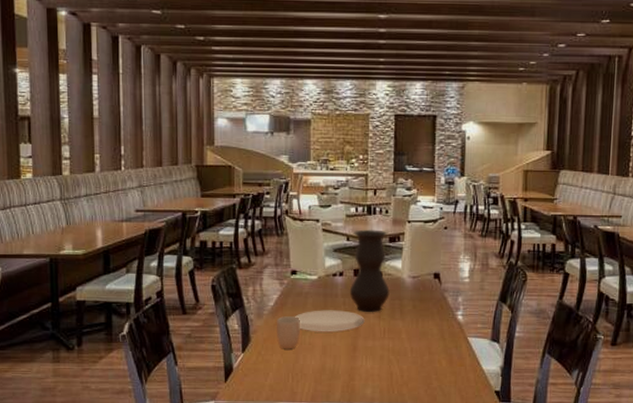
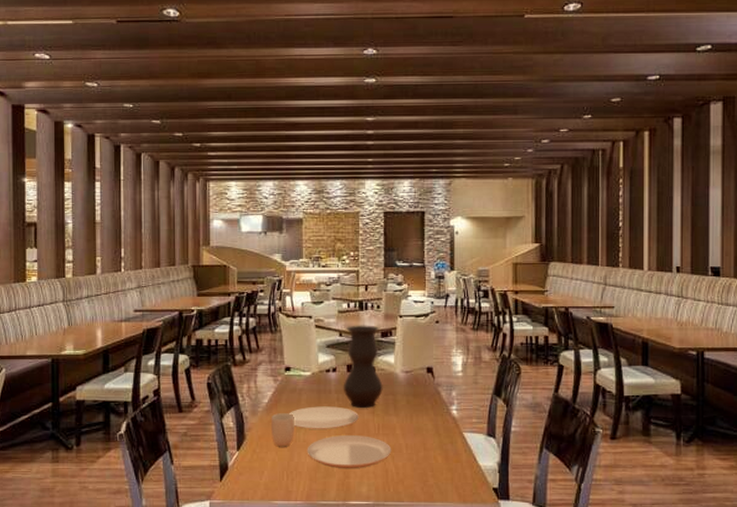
plate: none [312,339,397,372] -> present [307,435,392,469]

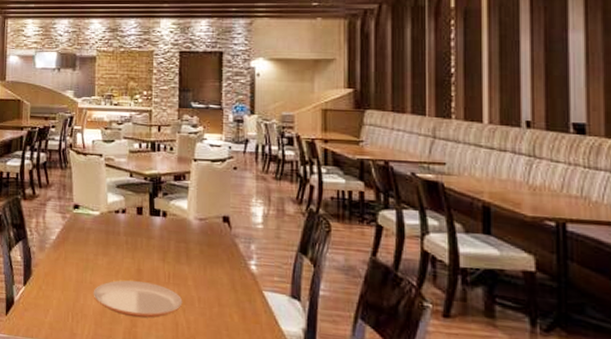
cup: present [270,413,294,447] -> none [57,251,81,287]
plate: present [288,406,359,429] -> none [75,247,148,273]
vase: present [343,325,383,408] -> none [132,166,175,254]

